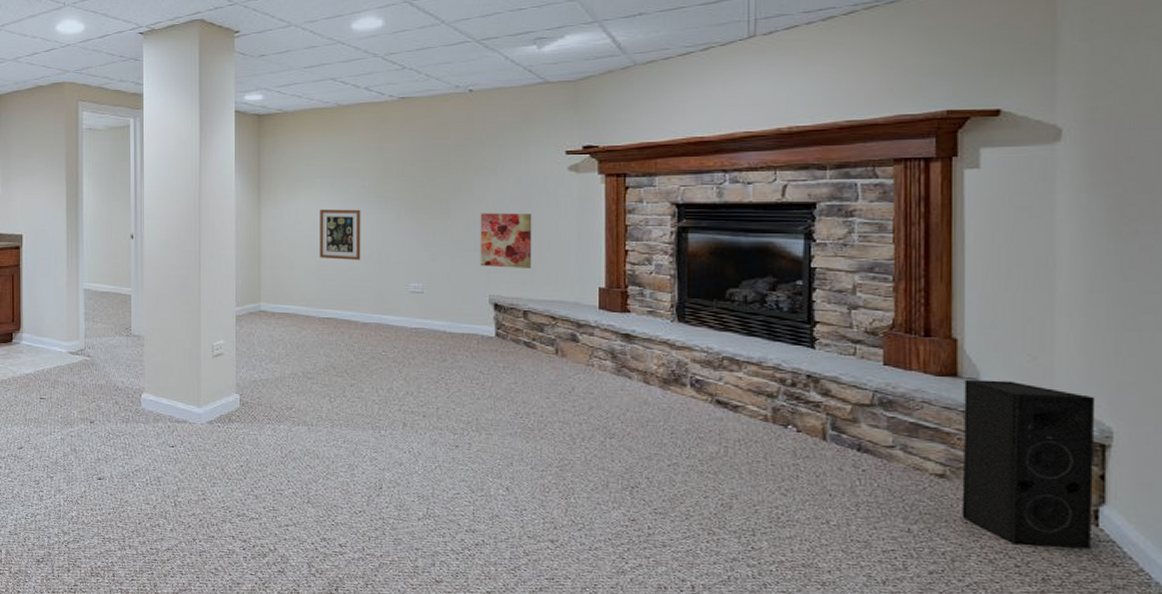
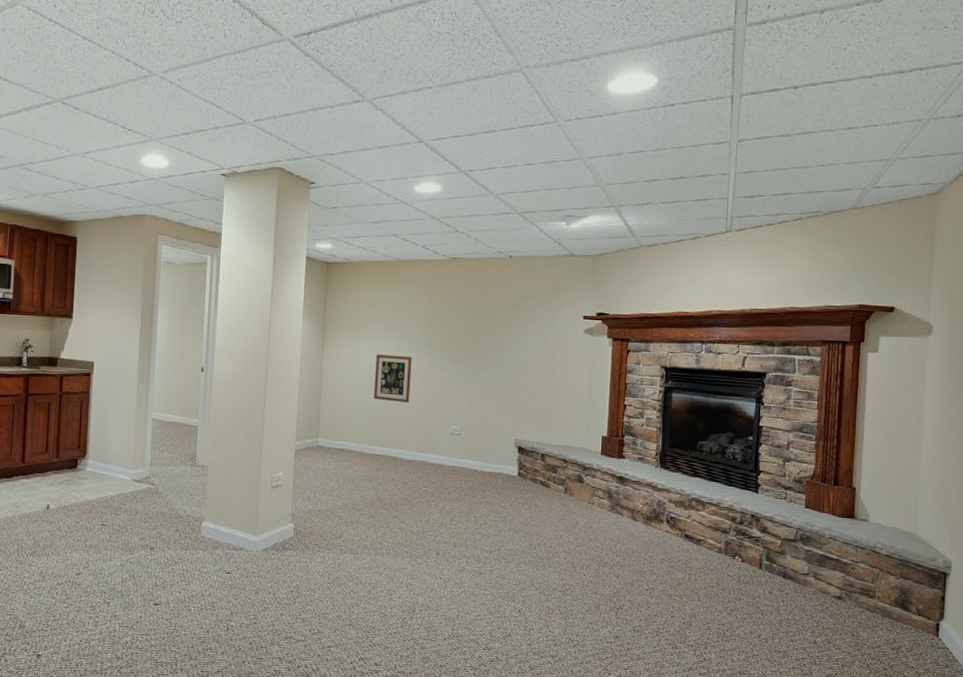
wall art: present [480,213,532,268] -> none [509,366,554,417]
speaker: present [962,379,1096,549] -> none [851,520,942,655]

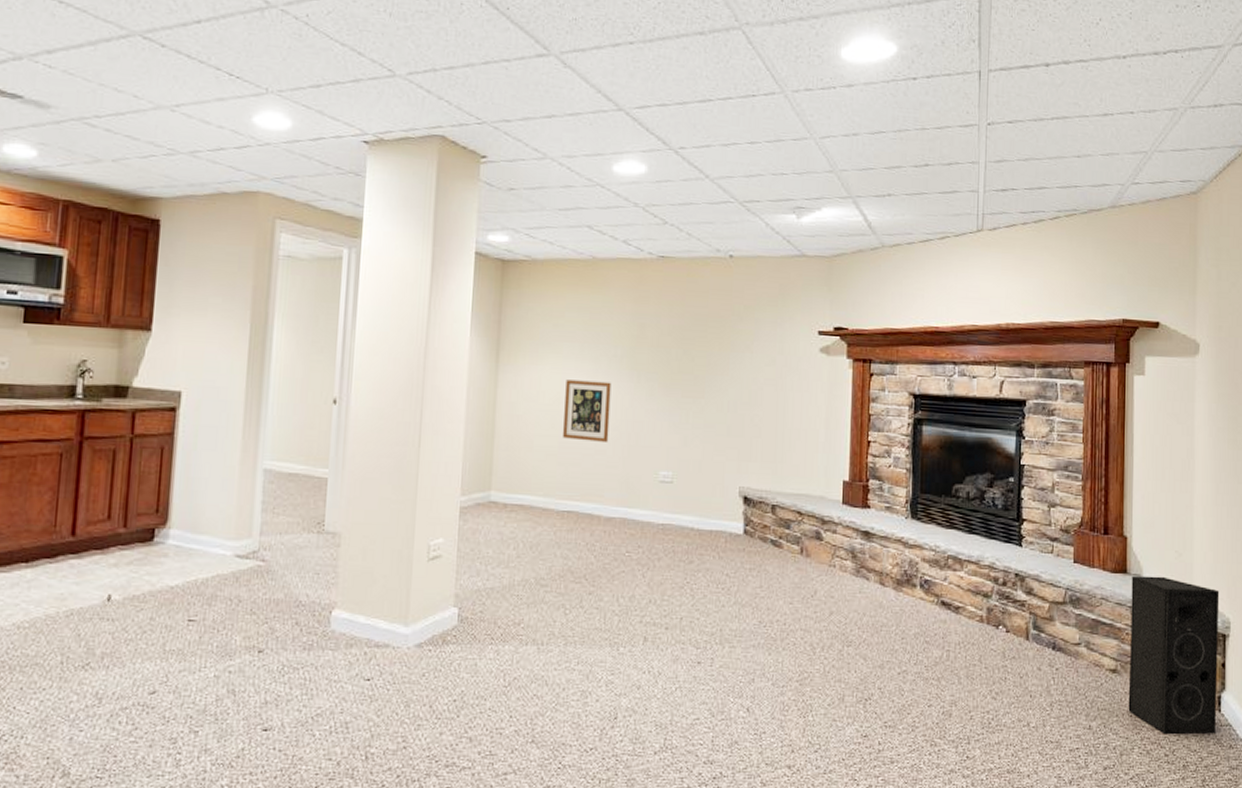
speaker: none [851,520,942,655] -> present [1128,575,1220,734]

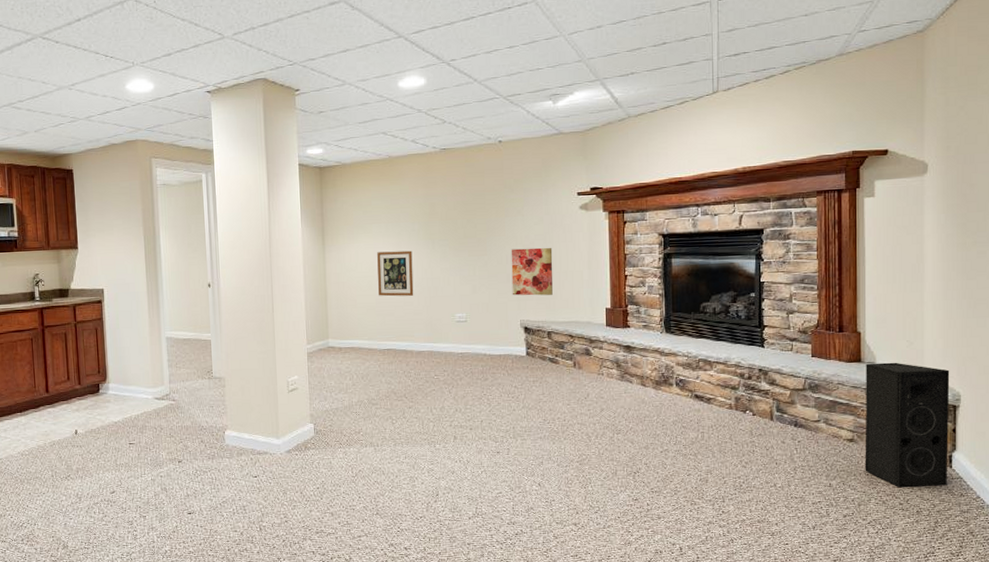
wall art: none [732,393,785,458] -> present [511,247,553,296]

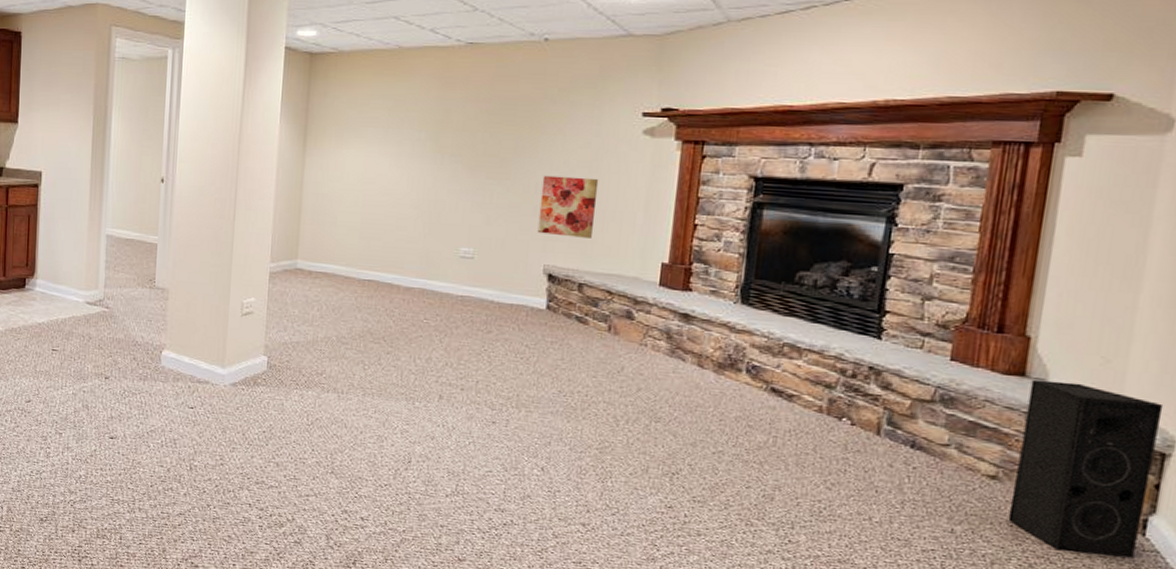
wall art: present [377,250,414,297] -> none [365,162,414,219]

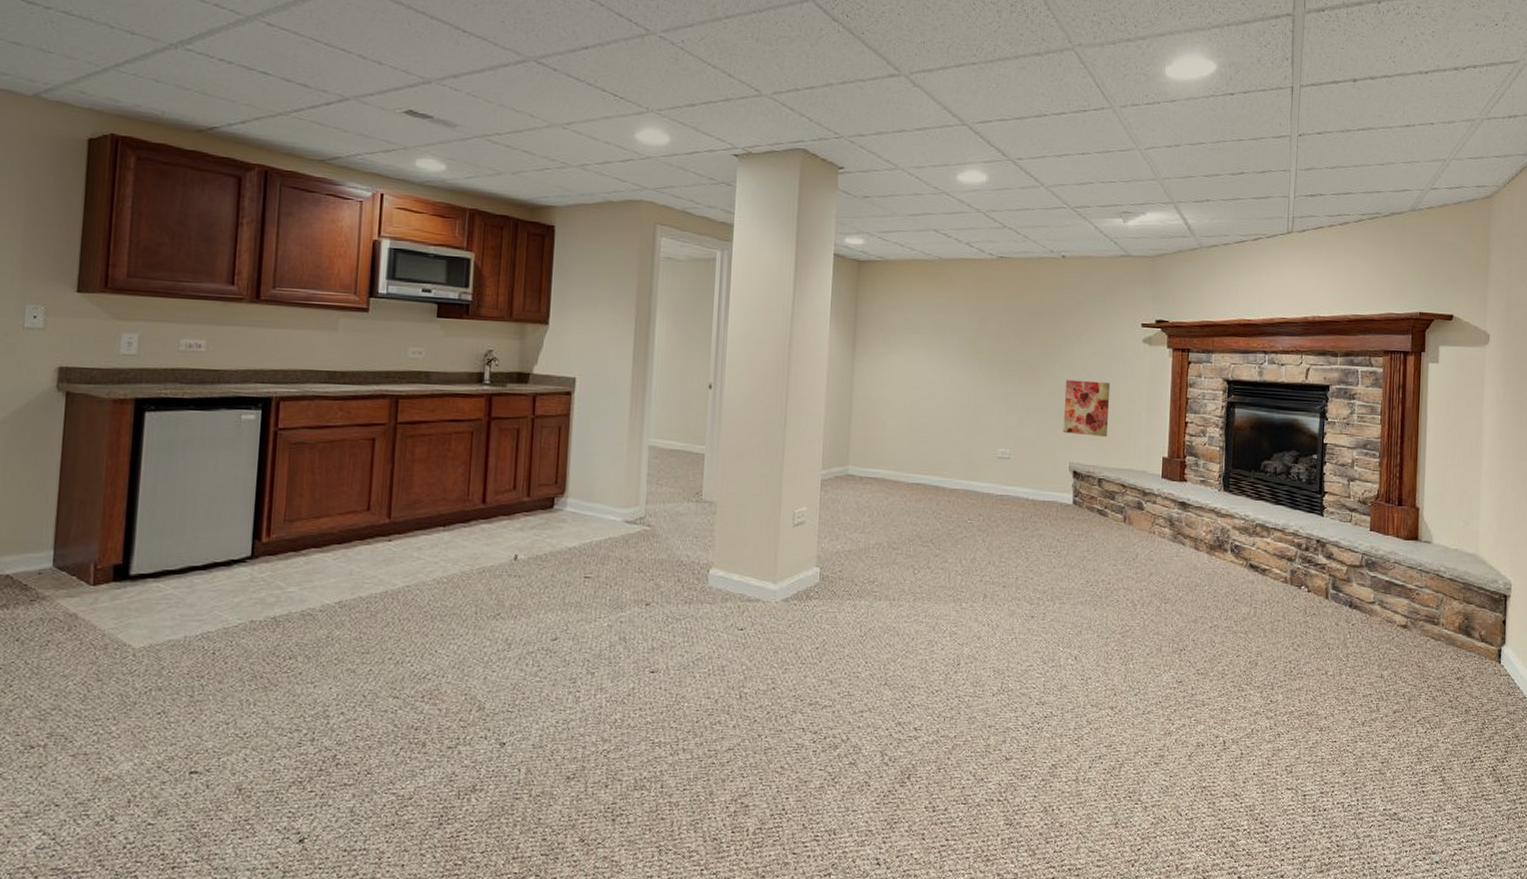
speaker: present [1008,379,1164,558] -> none [1416,542,1502,683]

